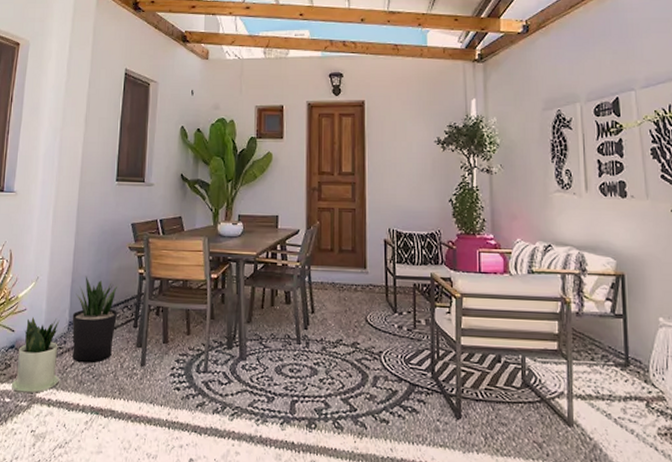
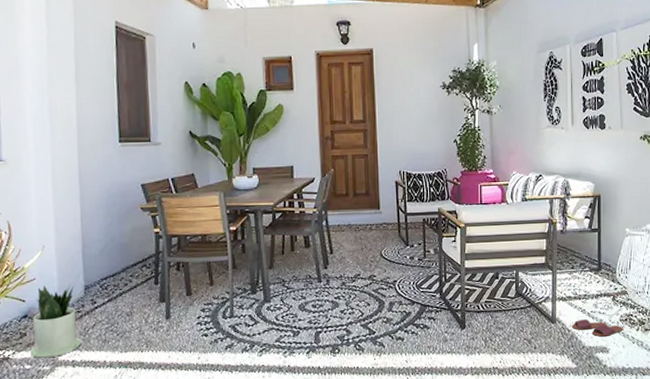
planter: present [72,276,118,364] -> none [87,240,136,323]
slippers: none [594,426,664,453] -> present [572,319,624,337]

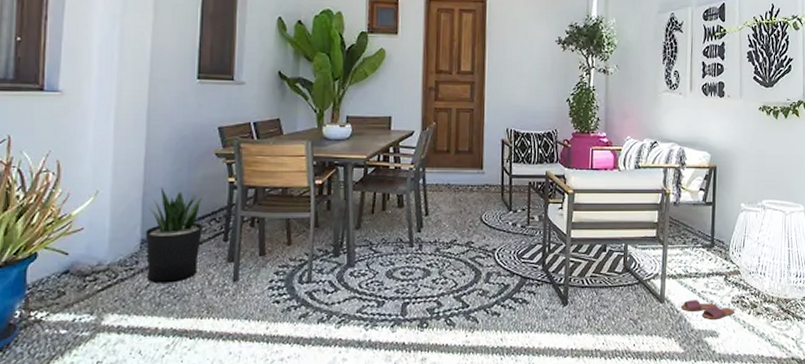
planter: present [29,284,82,359] -> none [67,237,131,323]
planter: none [87,240,136,323] -> present [145,187,203,284]

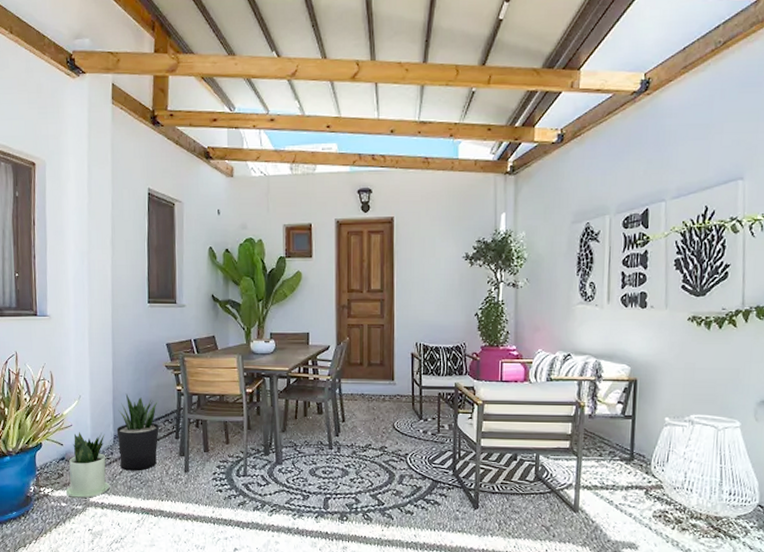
planter: none [67,237,131,323] -> present [65,432,110,499]
slippers: present [681,300,735,319] -> none [597,511,657,532]

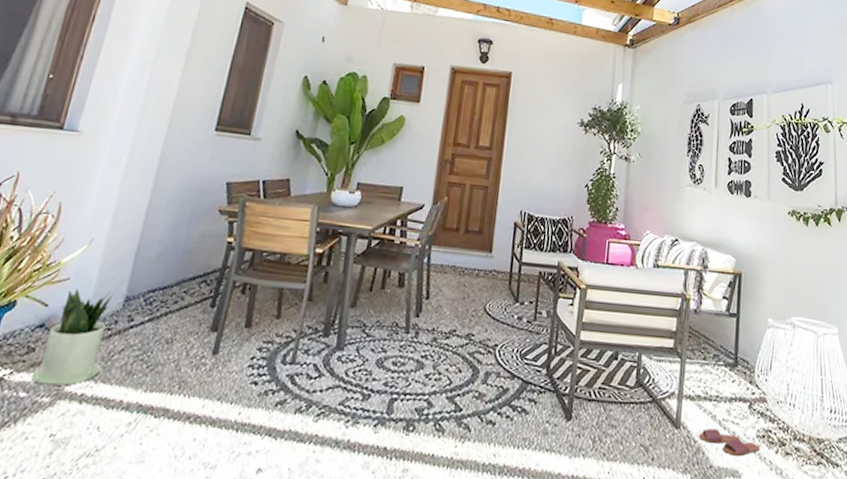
planter: present [116,393,159,471] -> none [123,241,199,350]
slippers: none [597,511,657,532] -> present [699,428,761,456]

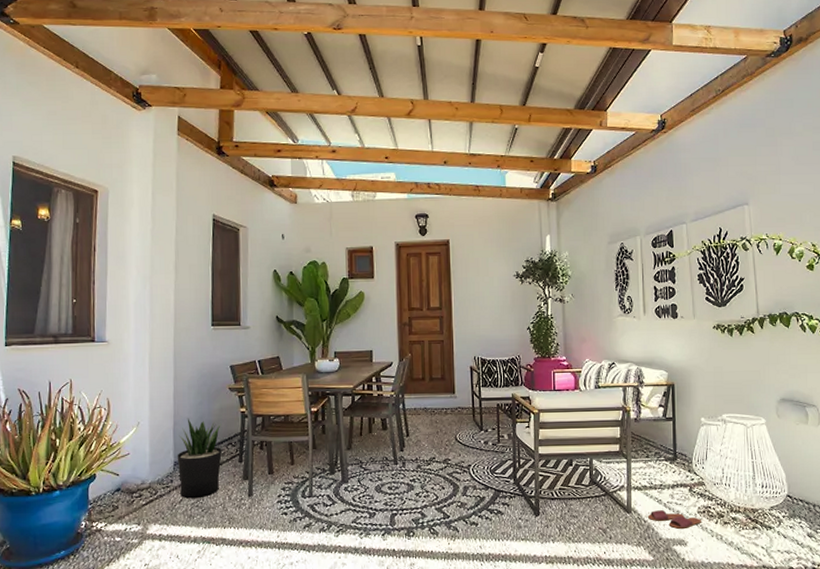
planter: present [30,289,114,387] -> none [120,460,169,532]
planter: none [123,241,199,350] -> present [177,418,222,499]

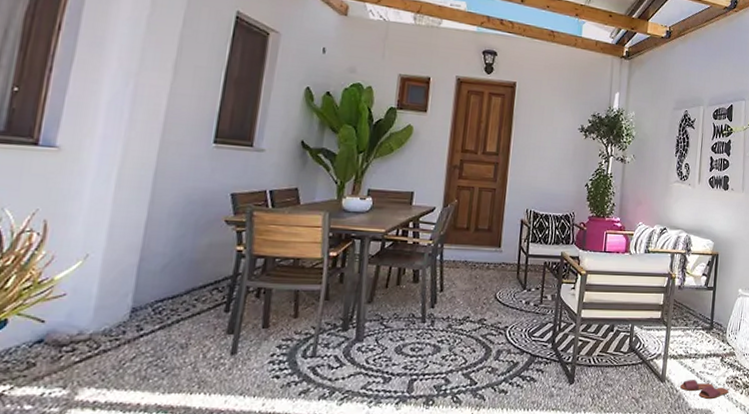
planter: present [177,418,222,499] -> none [134,253,207,356]

